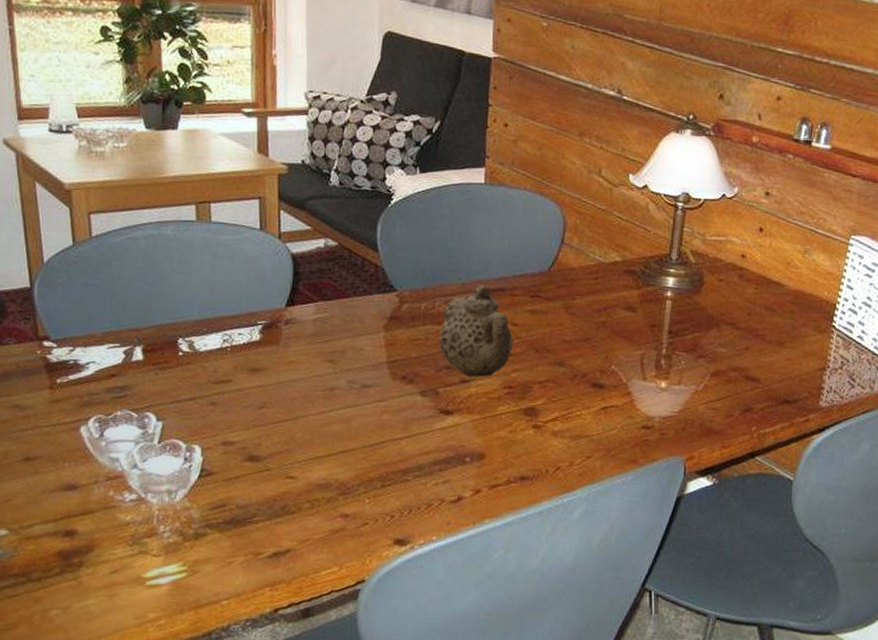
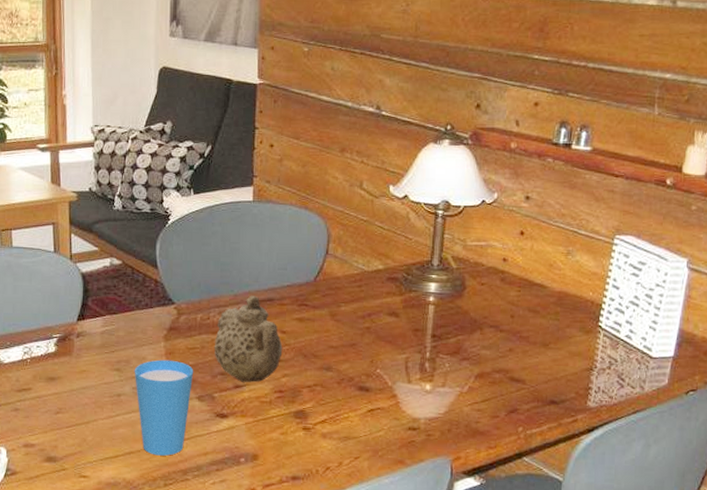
cup: none [350,351,417,455] -> present [134,359,194,456]

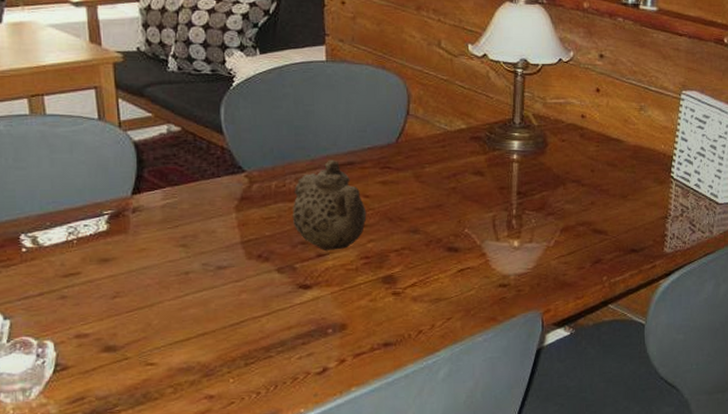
cup: present [134,359,194,456] -> none [203,232,271,334]

